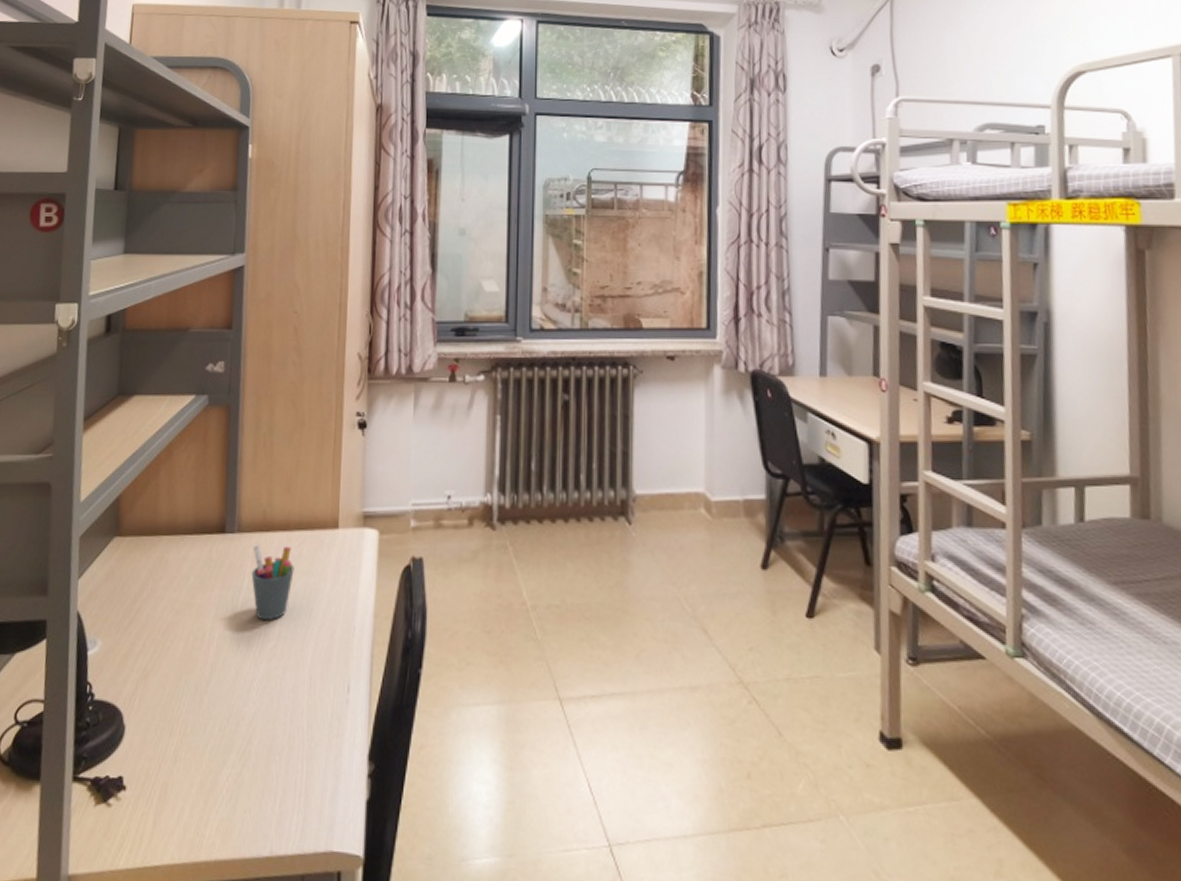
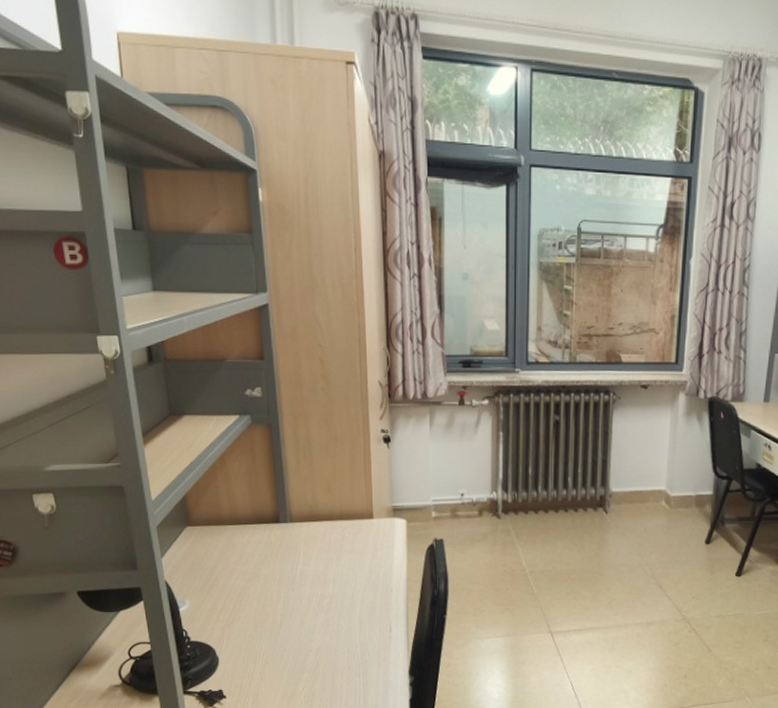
pen holder: present [251,543,295,621] -> none [304,530,340,585]

